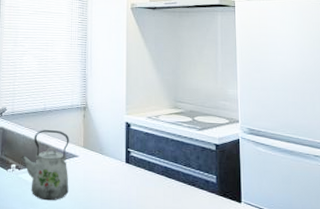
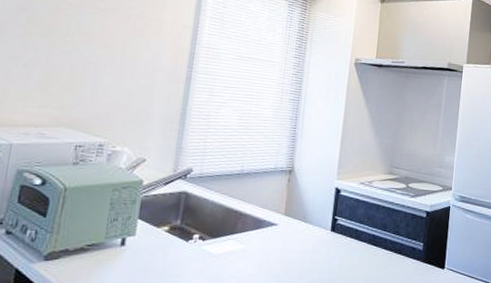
kettle: present [20,130,69,201] -> none [205,195,269,275]

